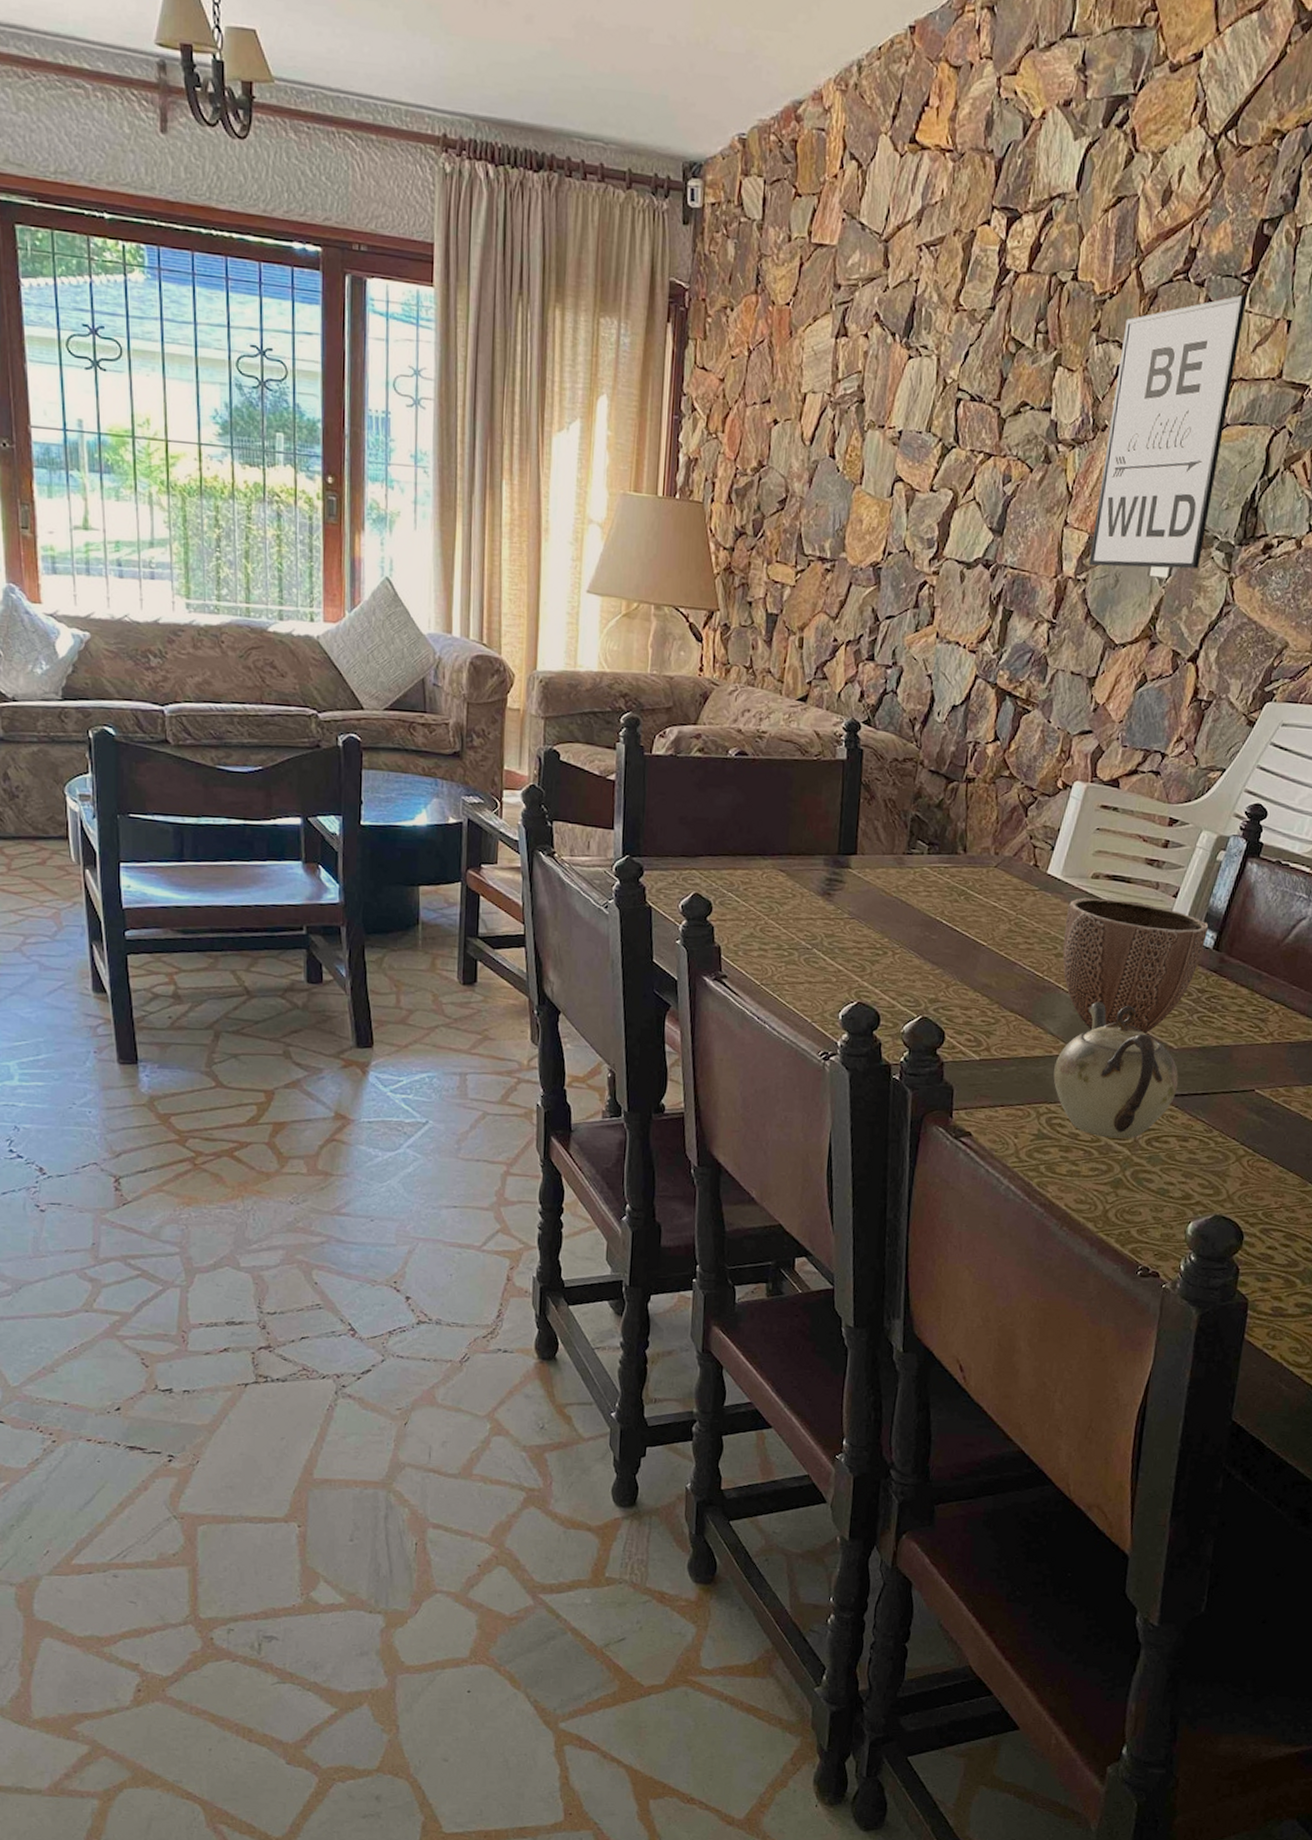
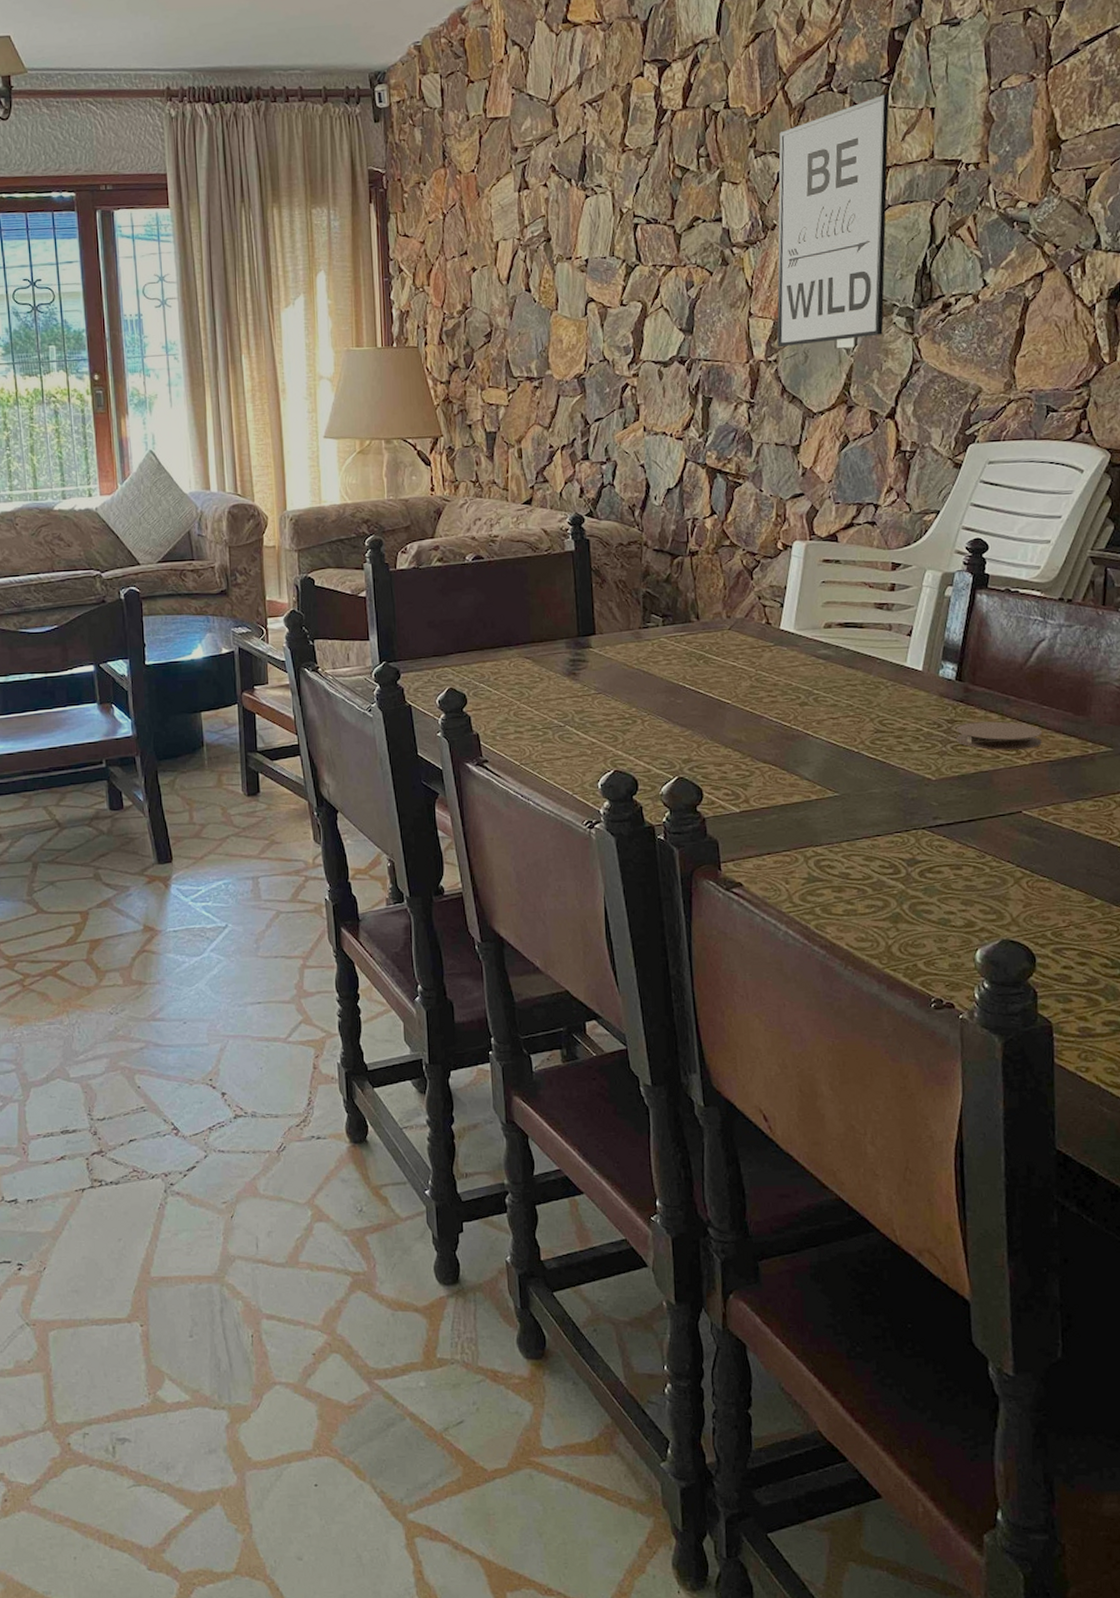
teapot: present [1053,1001,1179,1139] -> none [815,743,943,874]
decorative bowl: present [1062,897,1209,1034] -> none [804,644,948,771]
coaster: none [1203,994,1288,1028] -> present [956,721,1043,750]

